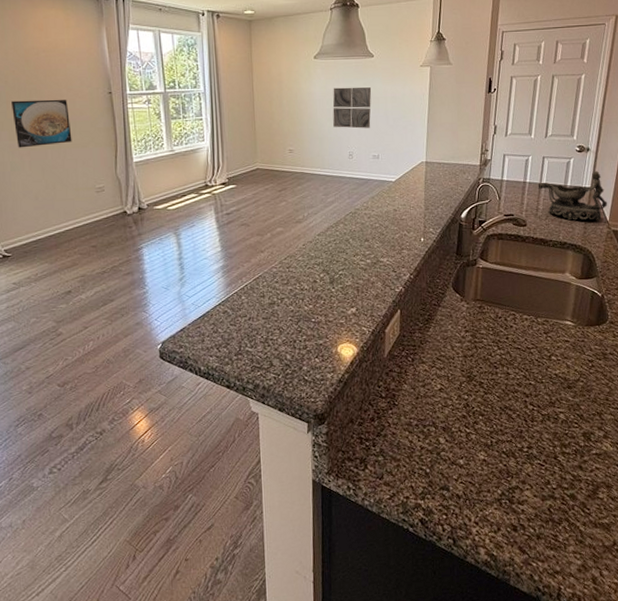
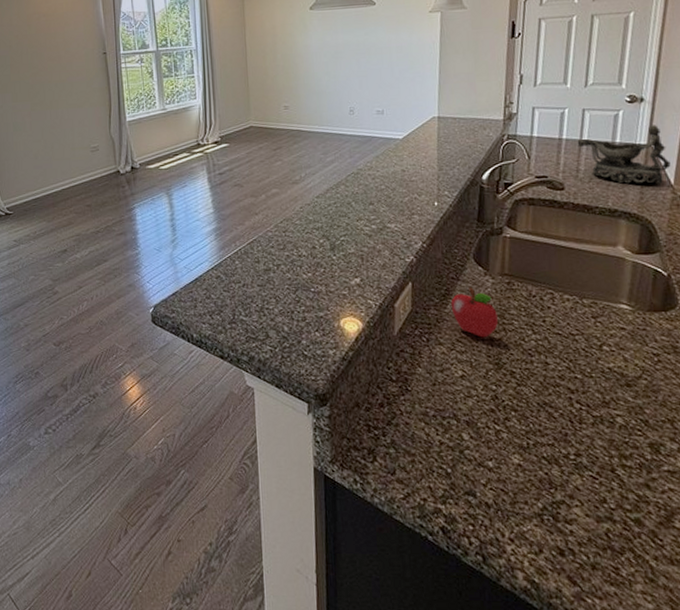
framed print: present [11,99,72,148] -> none [15,60,69,109]
wall art: present [332,87,372,129] -> none [331,37,374,82]
fruit: none [432,312,471,355] -> present [450,287,498,338]

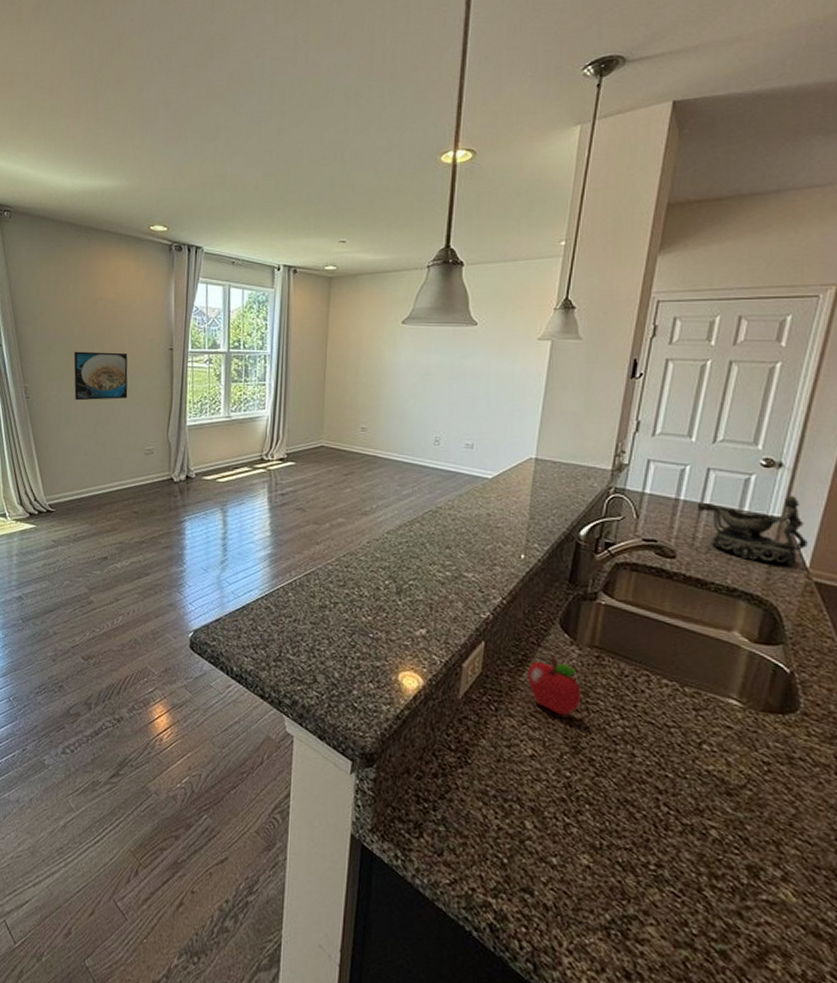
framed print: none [15,60,69,109] -> present [73,351,128,401]

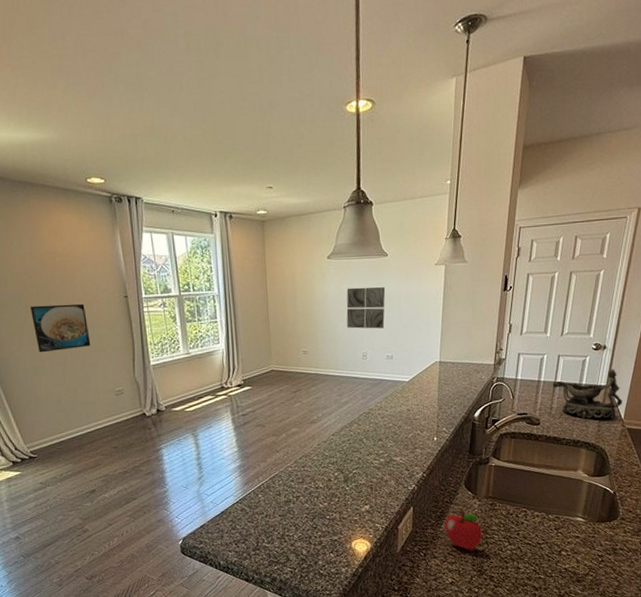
wall art: none [418,359,471,410] -> present [346,287,386,329]

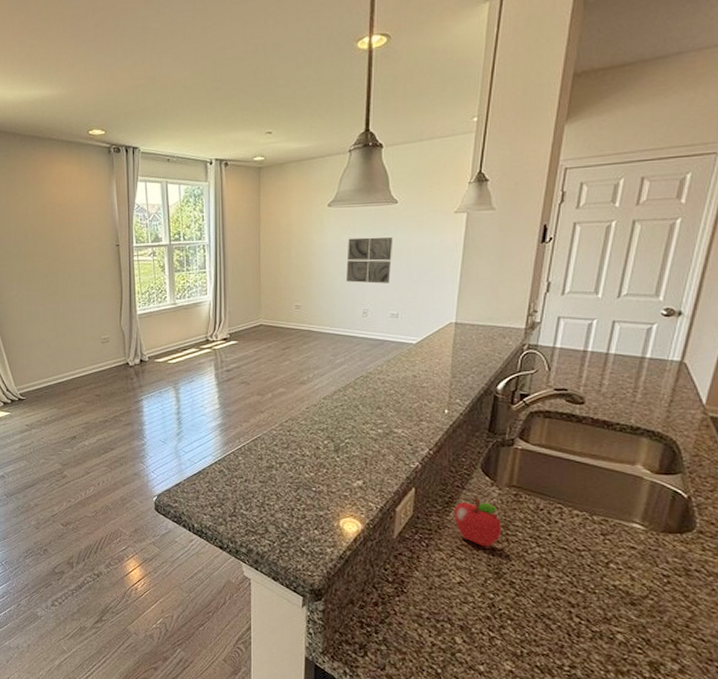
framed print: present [30,303,91,353] -> none [30,251,82,299]
decorative bowl: present [552,369,623,419] -> none [603,341,704,403]

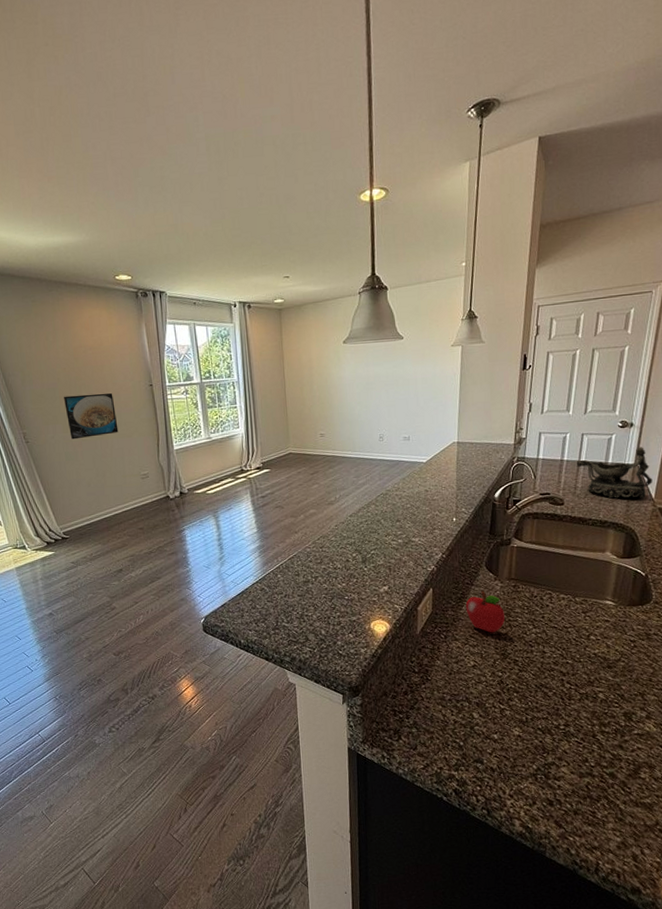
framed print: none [30,251,82,299] -> present [64,392,119,440]
wall art: present [346,237,393,284] -> none [362,369,402,411]
decorative bowl: none [603,341,704,403] -> present [576,447,653,498]

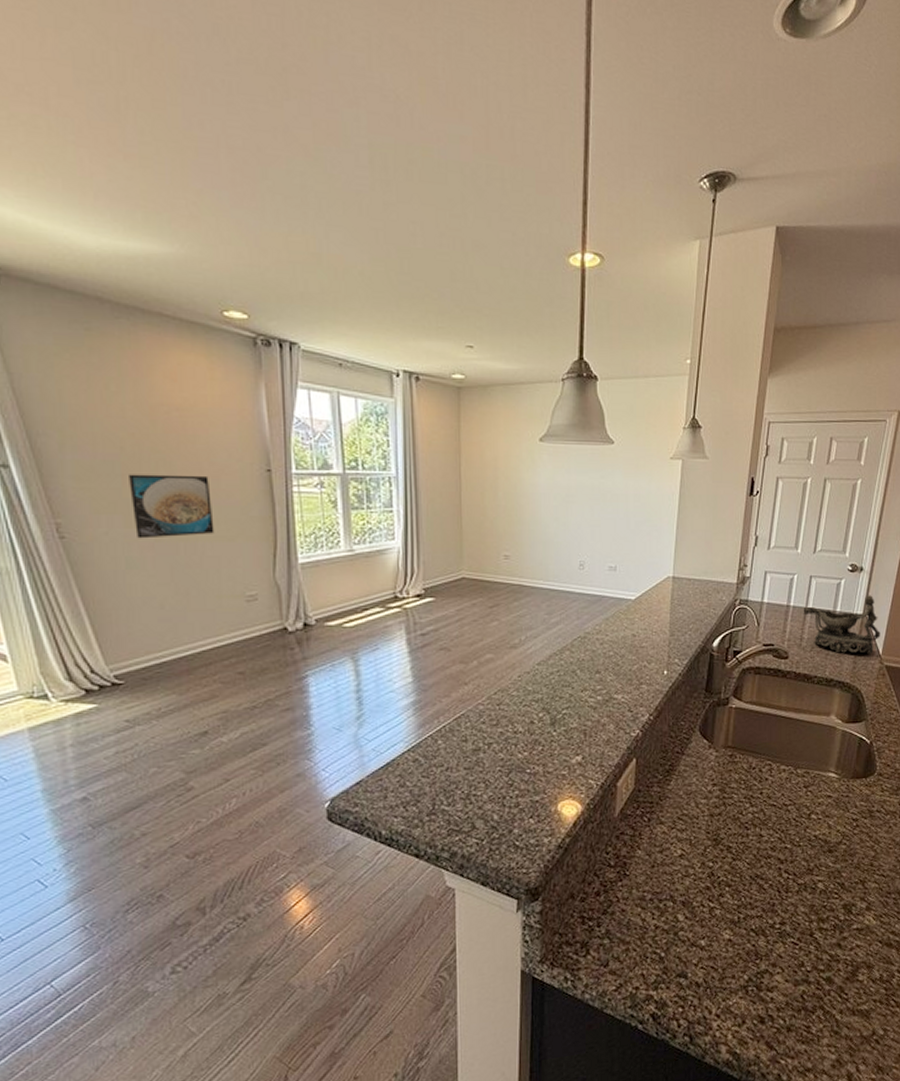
fruit: present [465,591,505,633] -> none [674,761,718,814]

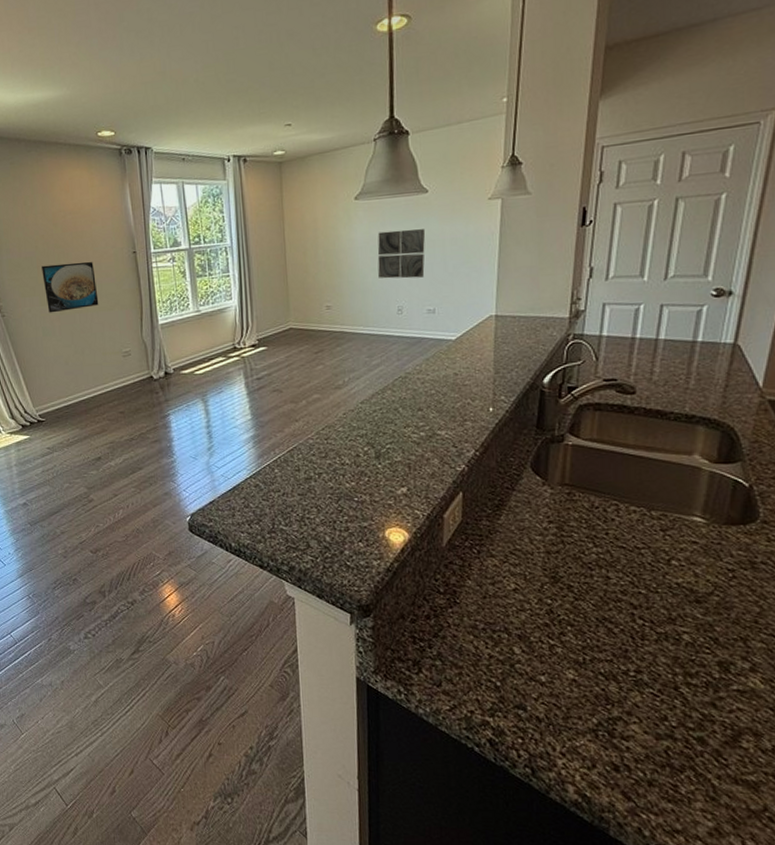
wall art: none [561,479,610,532] -> present [377,229,426,279]
decorative bowl: present [803,595,881,653] -> none [653,321,760,387]

